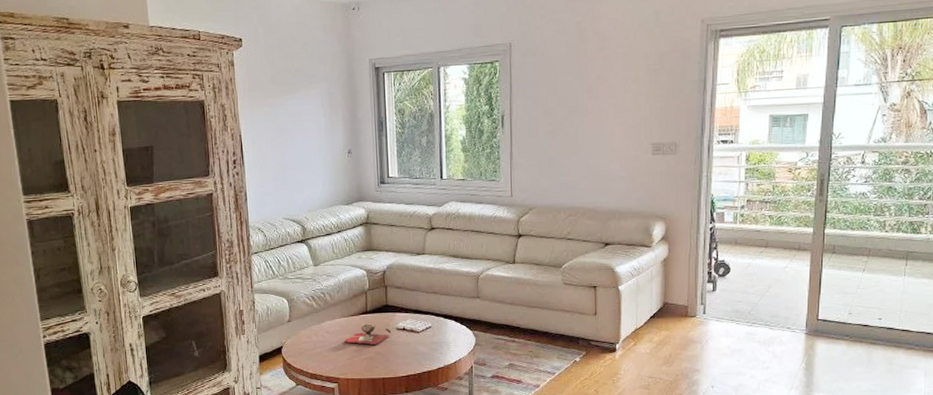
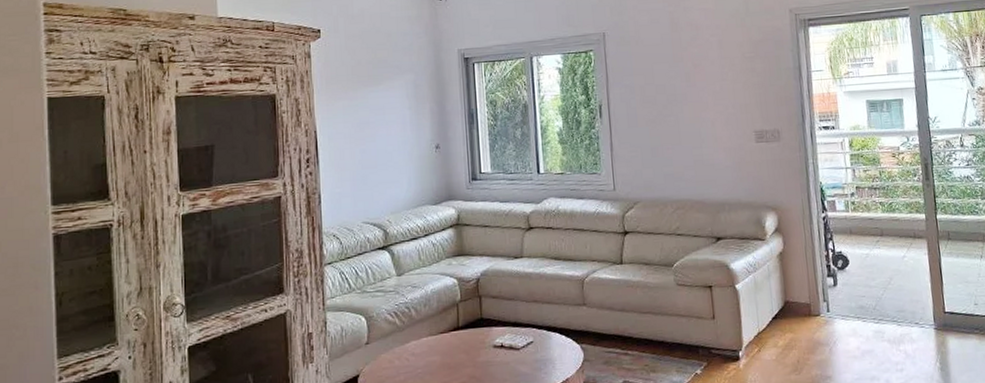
decorative bowl: present [343,323,392,345] -> none [432,340,488,367]

